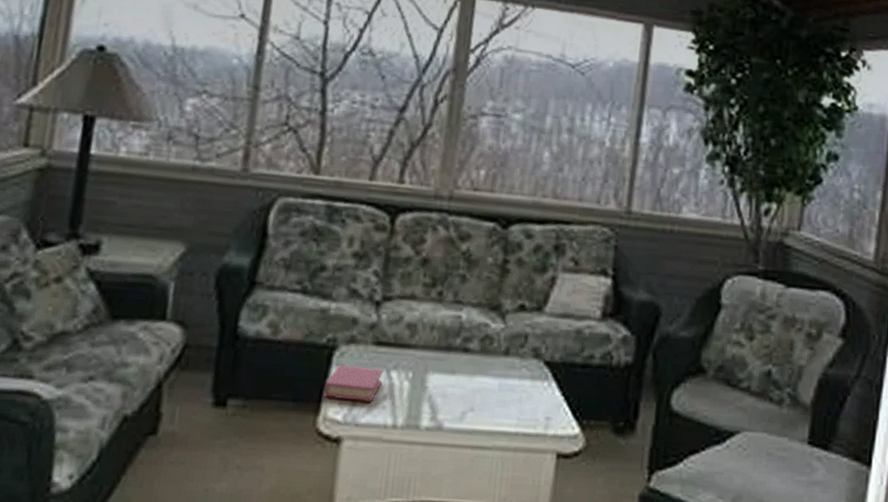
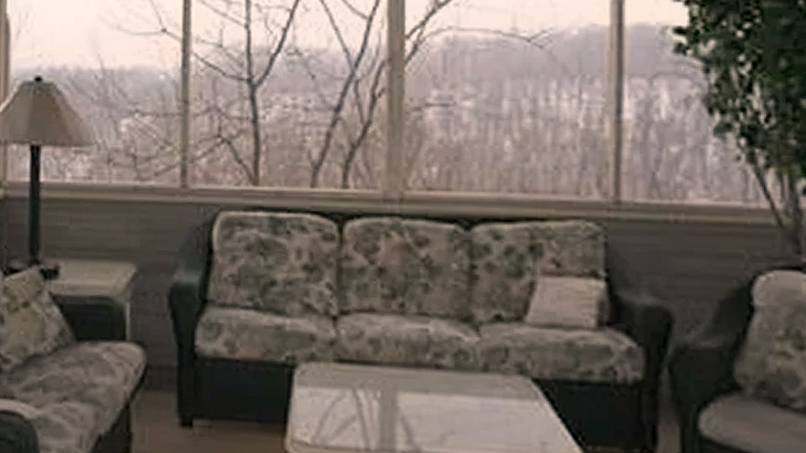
book: present [323,364,384,403] -> none [288,383,350,425]

